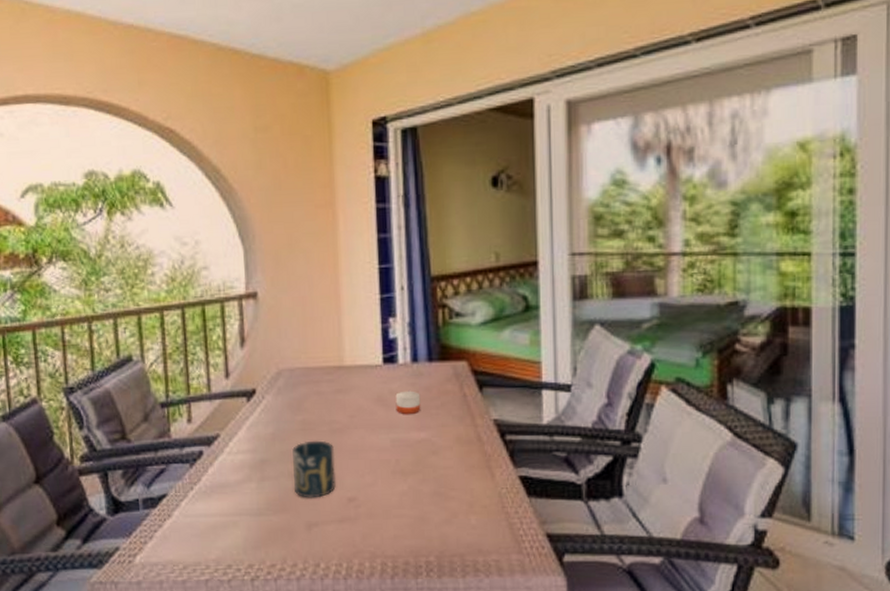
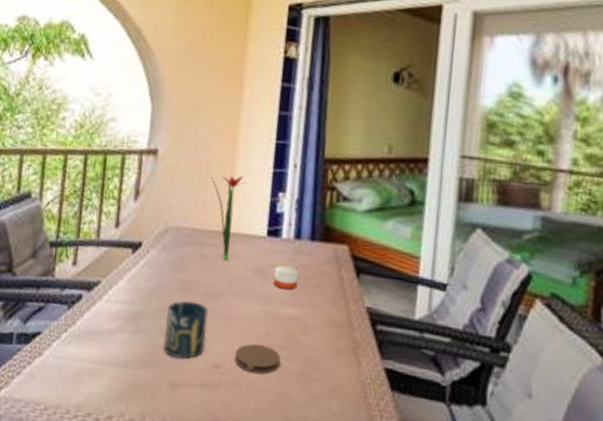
flower: none [315,306,356,394] -> present [209,174,248,260]
coaster: none [368,472,414,501] -> present [235,344,281,374]

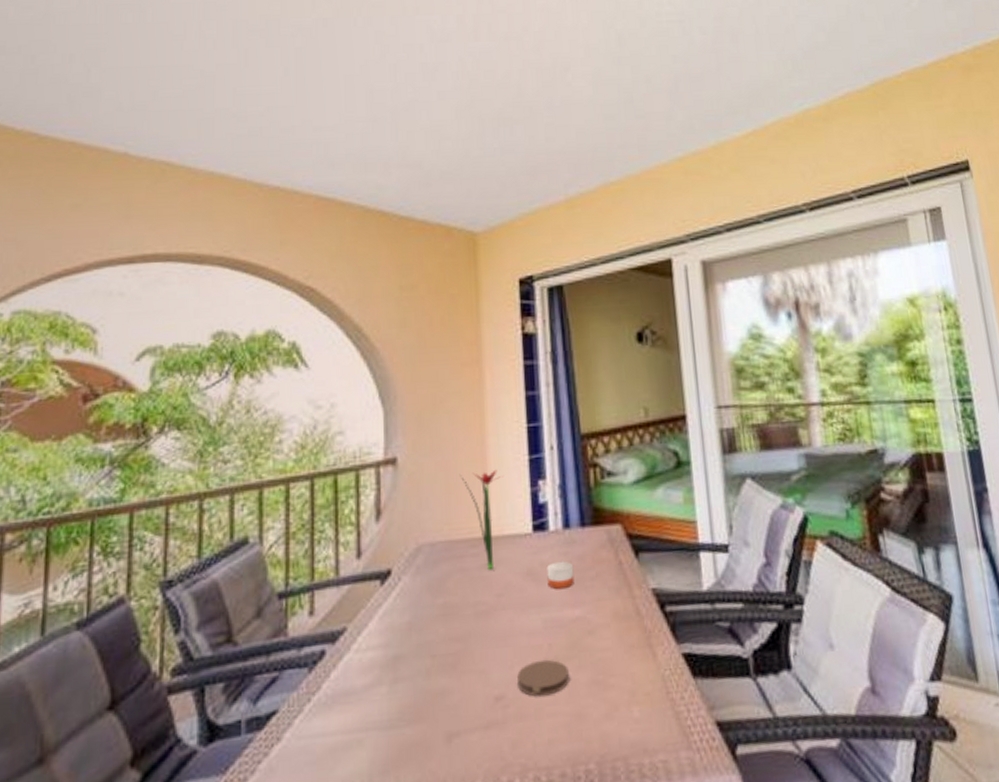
cup: present [164,301,208,360] -> none [431,627,481,701]

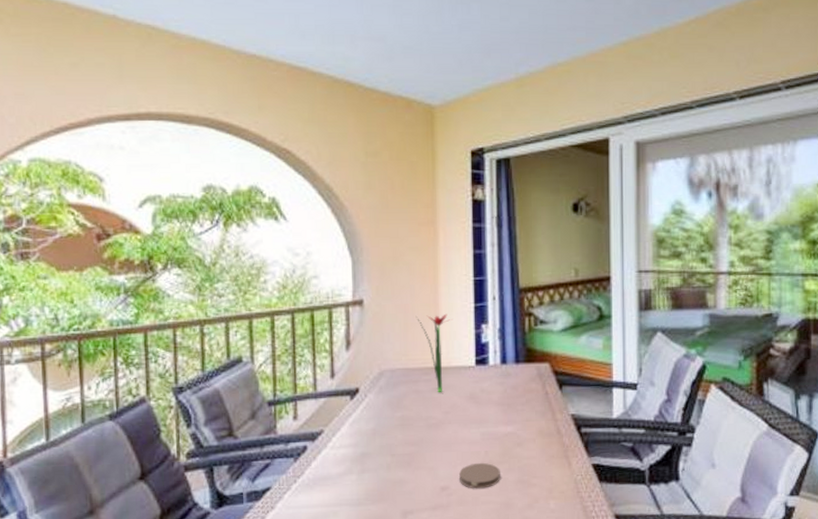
candle: present [546,561,575,589] -> none [486,389,508,410]

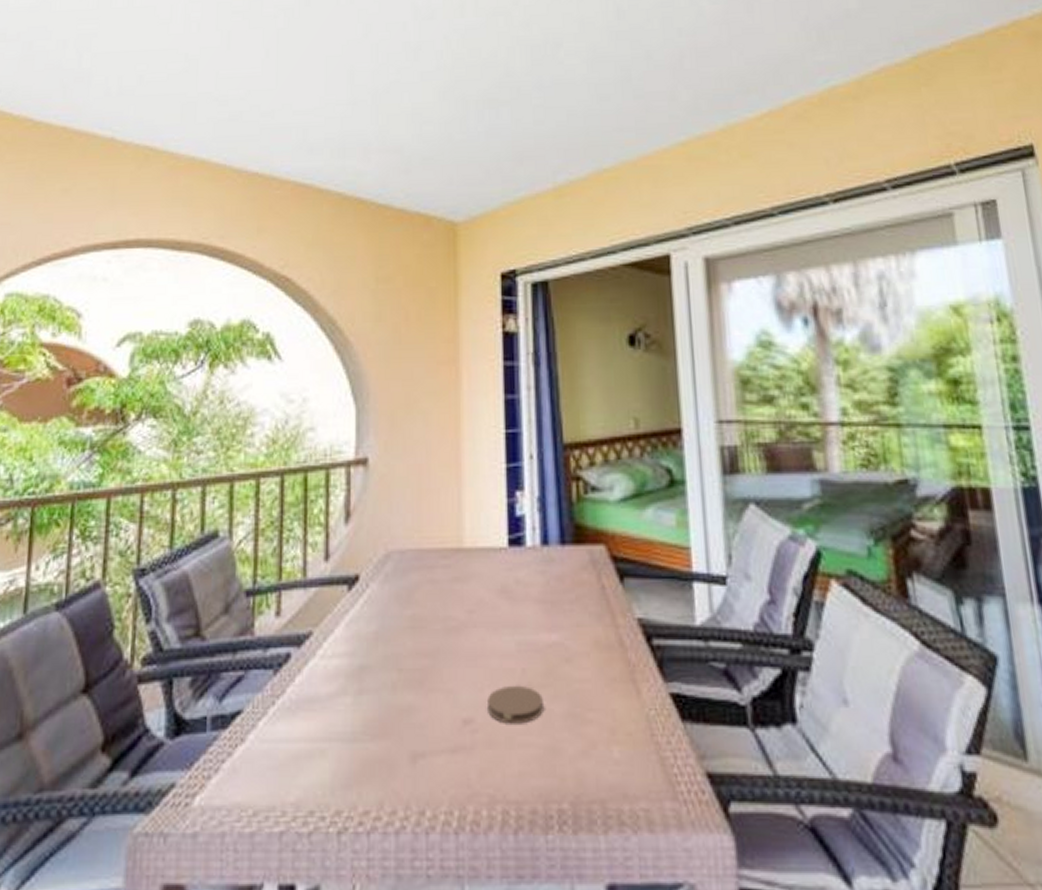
flower: present [415,313,452,392] -> none [432,476,478,583]

